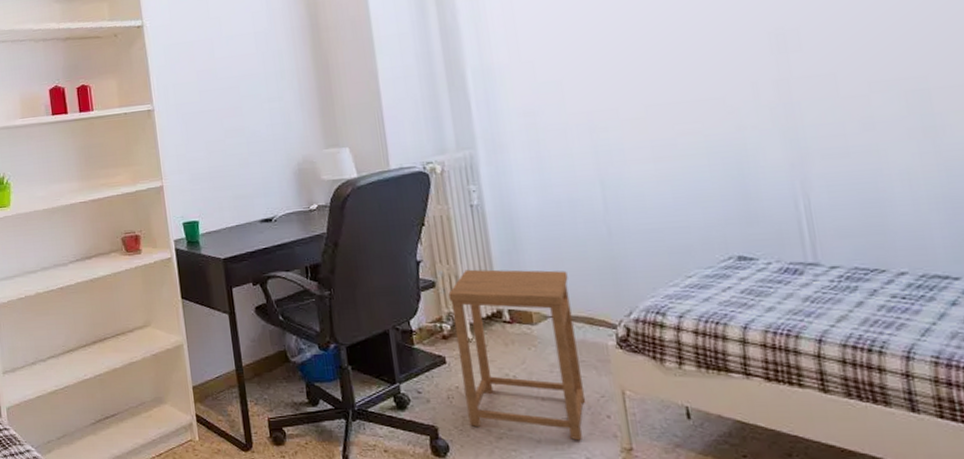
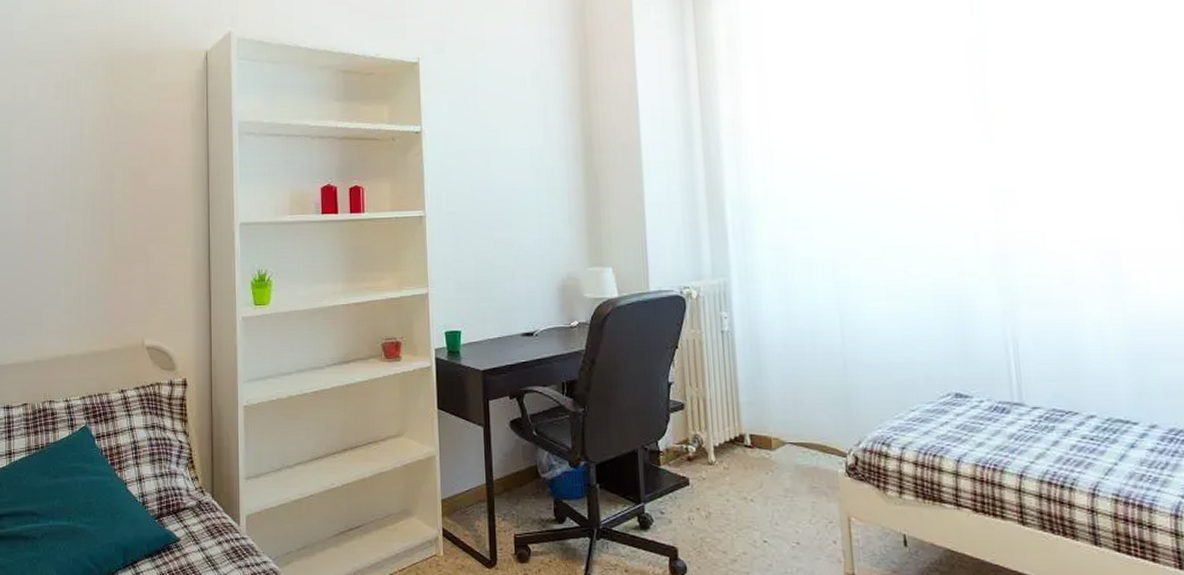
side table: present [448,269,586,441] -> none [696,393,815,565]

